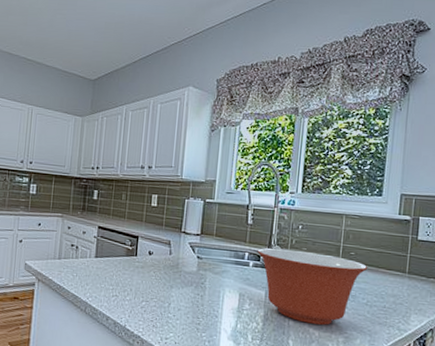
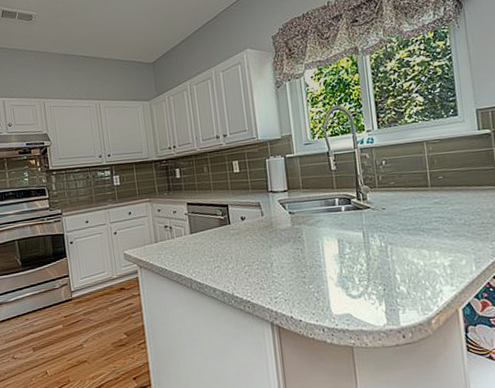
mixing bowl: present [257,248,368,325] -> none [346,183,459,255]

